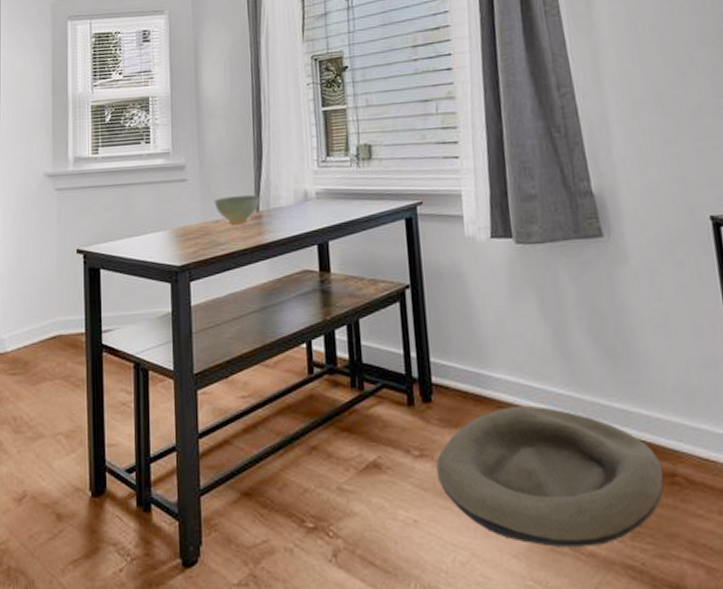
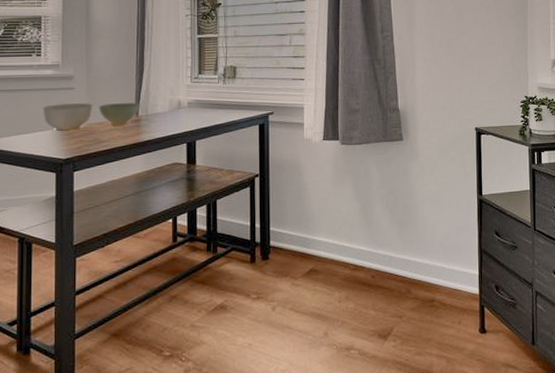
bowl: none [154,197,208,232] -> present [43,103,93,131]
dog bed: present [436,405,664,547] -> none [268,258,426,354]

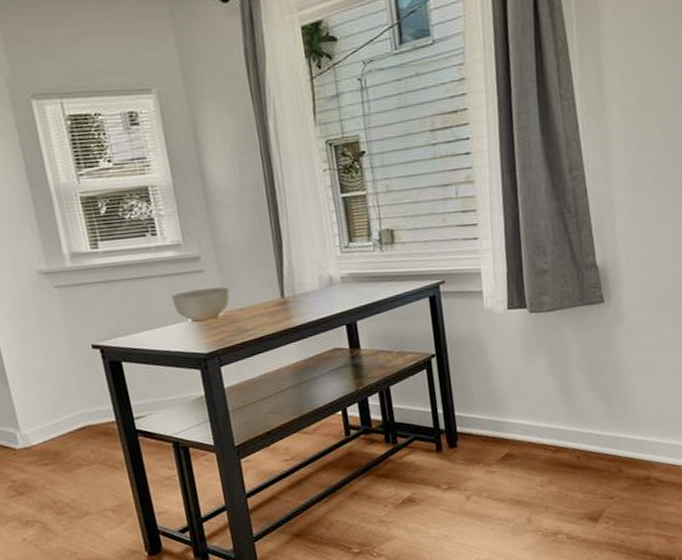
bowl: present [98,103,140,126] -> none [235,282,285,312]

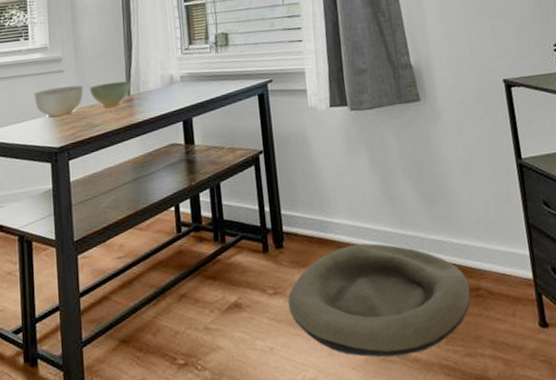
bowl: none [235,282,285,312] -> present [89,81,132,108]
dog bed: none [462,440,641,540] -> present [288,243,471,358]

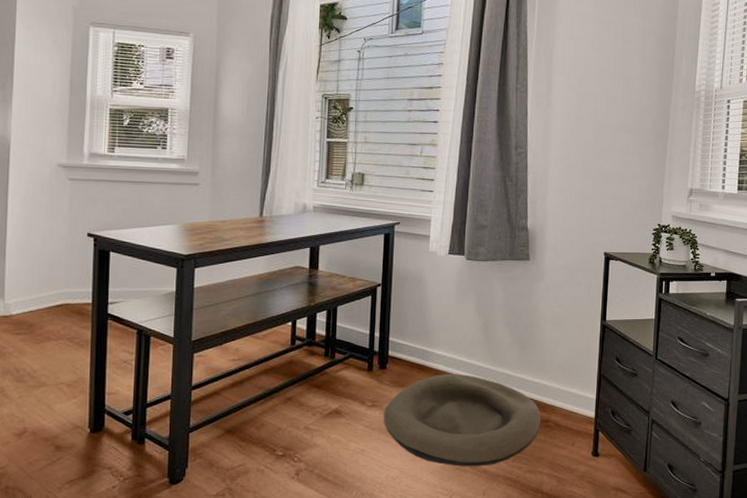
bowl: present [34,85,84,118] -> none [166,199,217,227]
bowl: present [89,81,132,108] -> none [222,202,265,226]

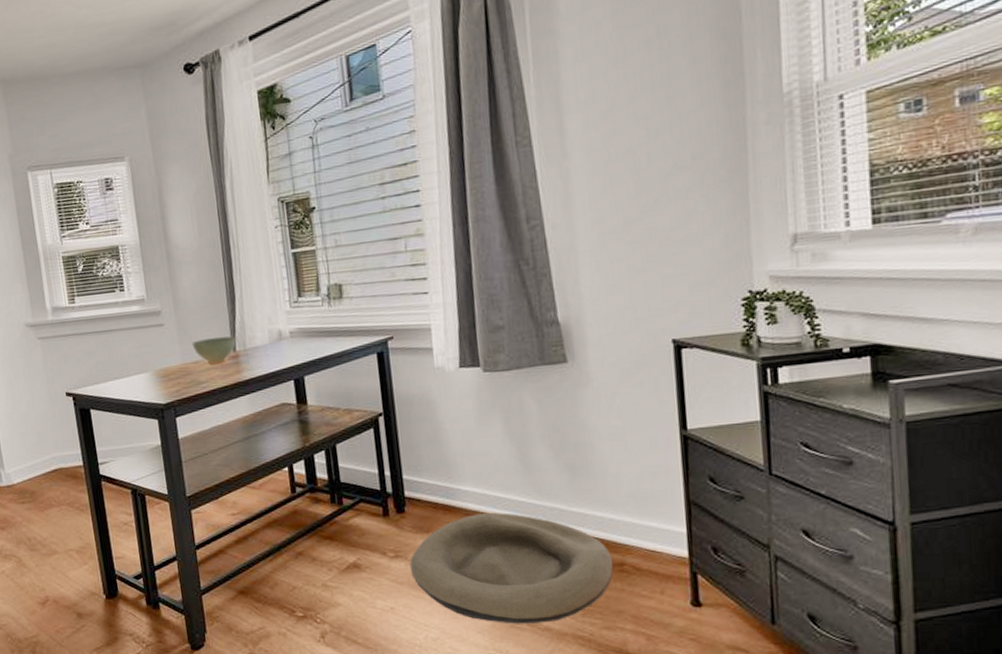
bowl: none [222,202,265,226] -> present [191,336,237,365]

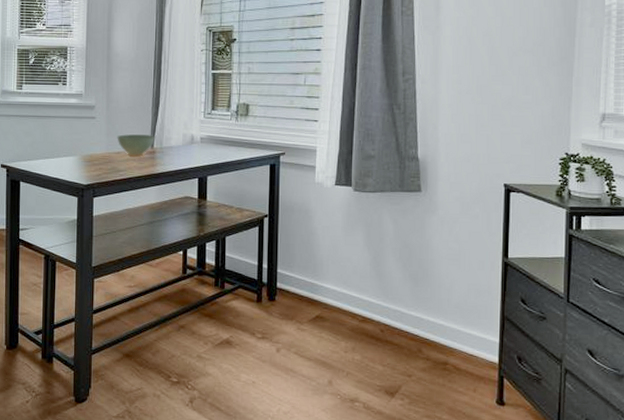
dog bed: present [409,512,614,624] -> none [273,308,439,408]

